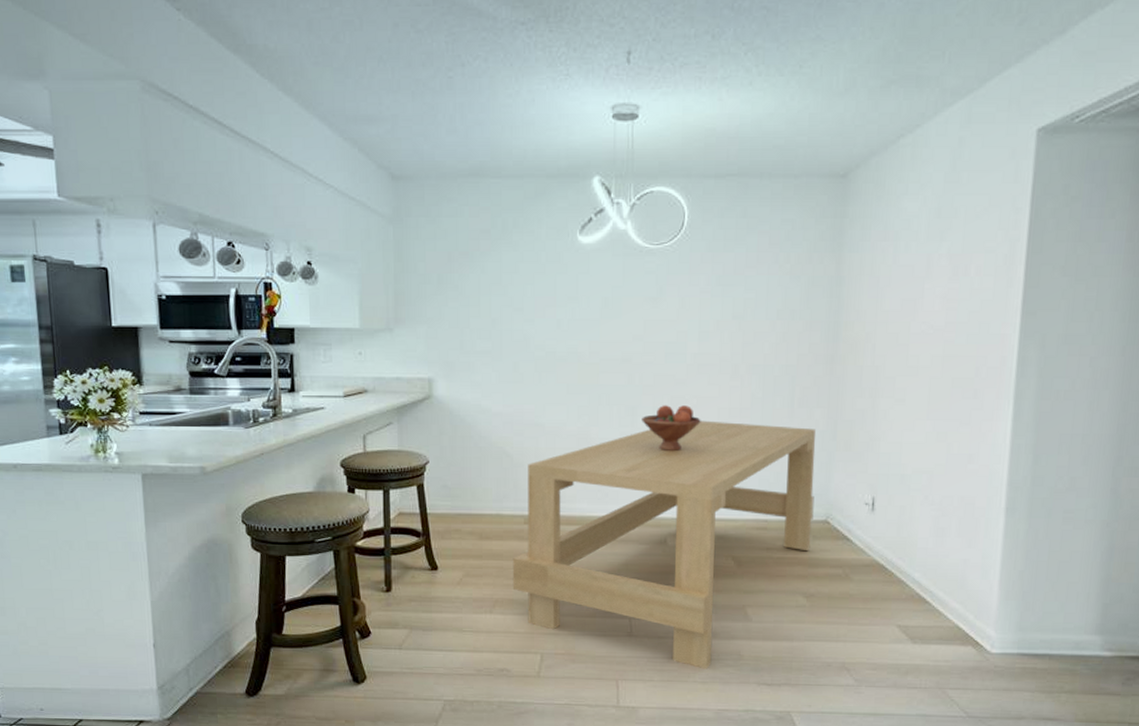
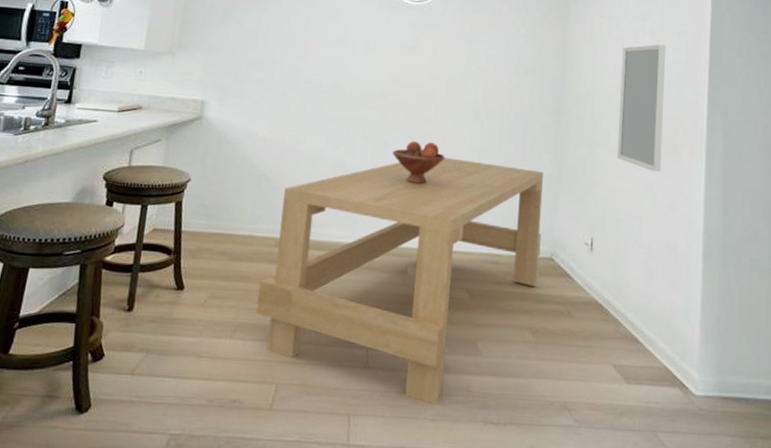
home mirror: none [904,268,967,420] -> present [617,44,666,172]

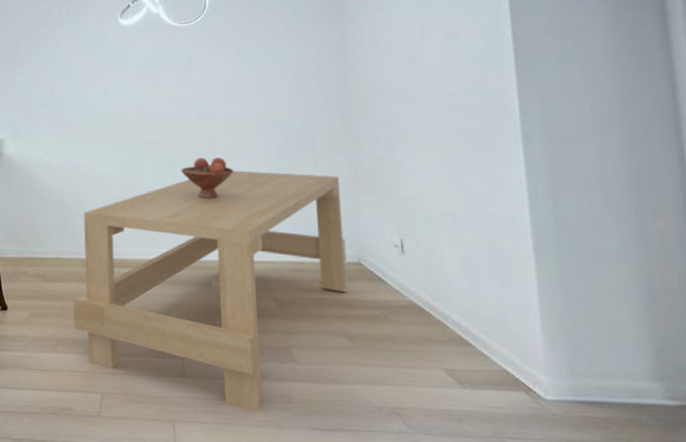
home mirror: present [617,44,666,172] -> none [408,31,471,165]

